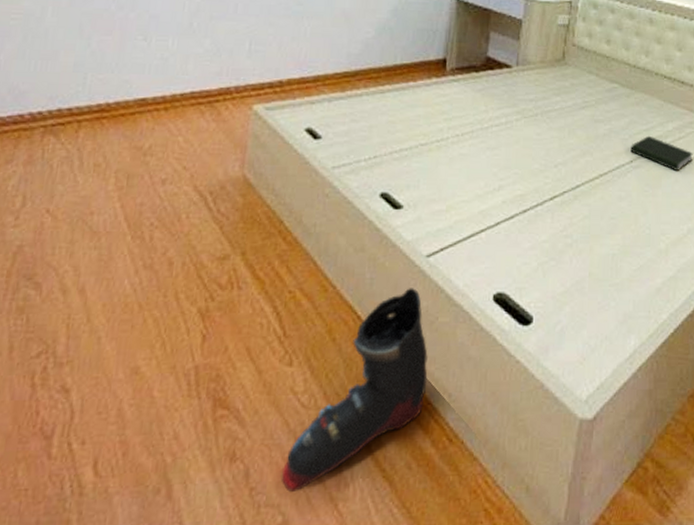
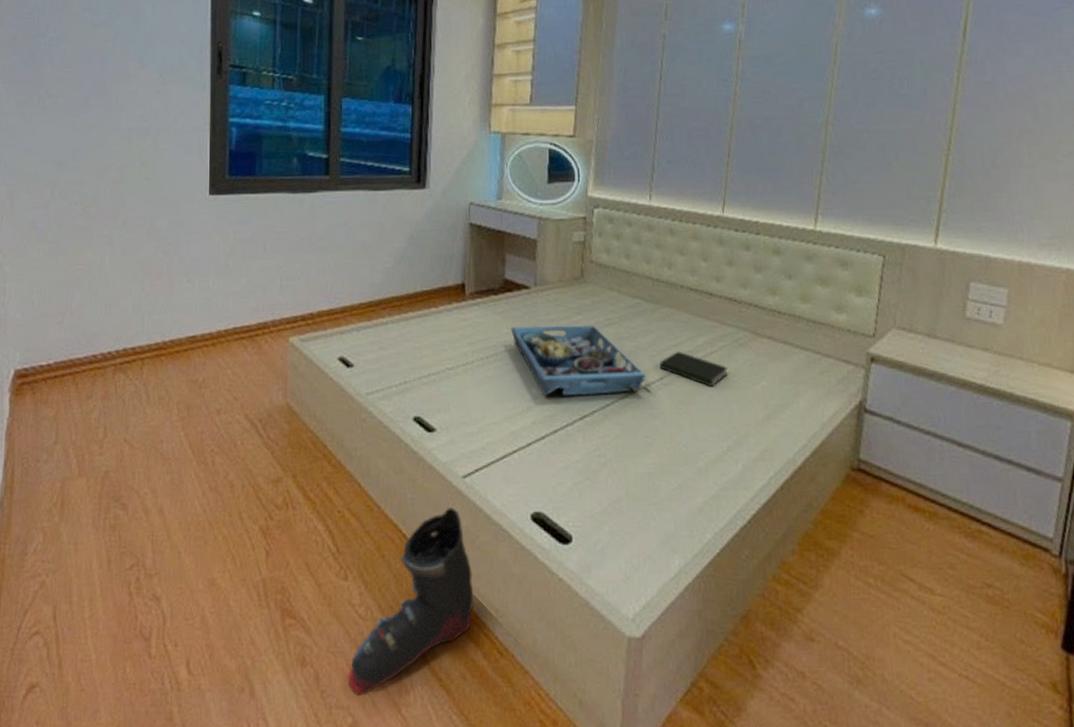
serving tray: none [489,104,617,176] -> present [511,325,646,397]

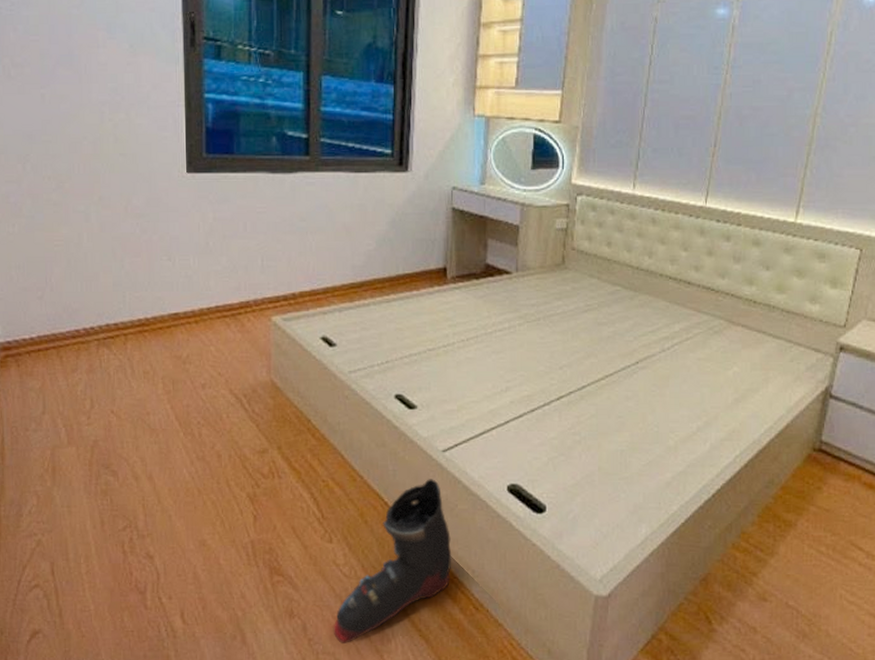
serving tray: present [511,325,646,397] -> none [491,310,622,378]
book: present [659,351,729,388] -> none [636,337,703,372]

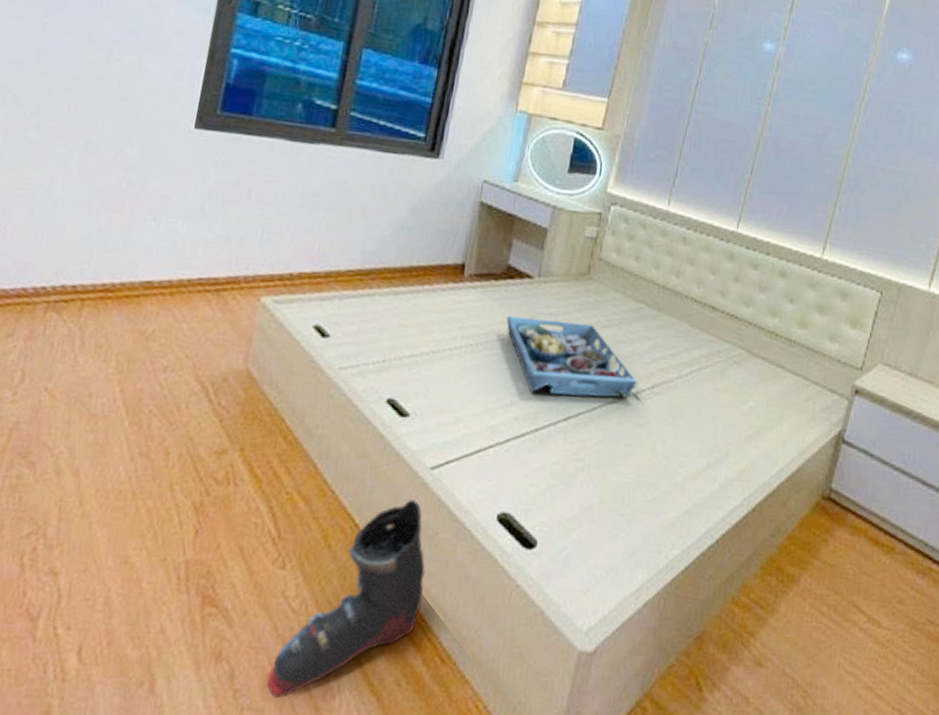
serving tray: none [491,310,622,378] -> present [506,315,637,399]

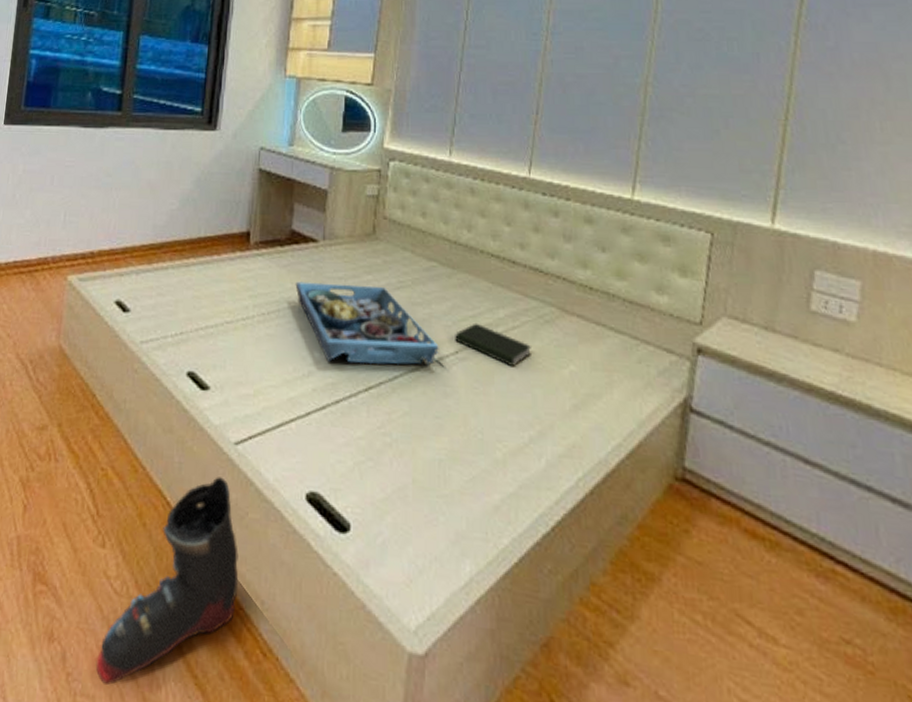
book: none [652,361,720,402] -> present [455,322,532,368]

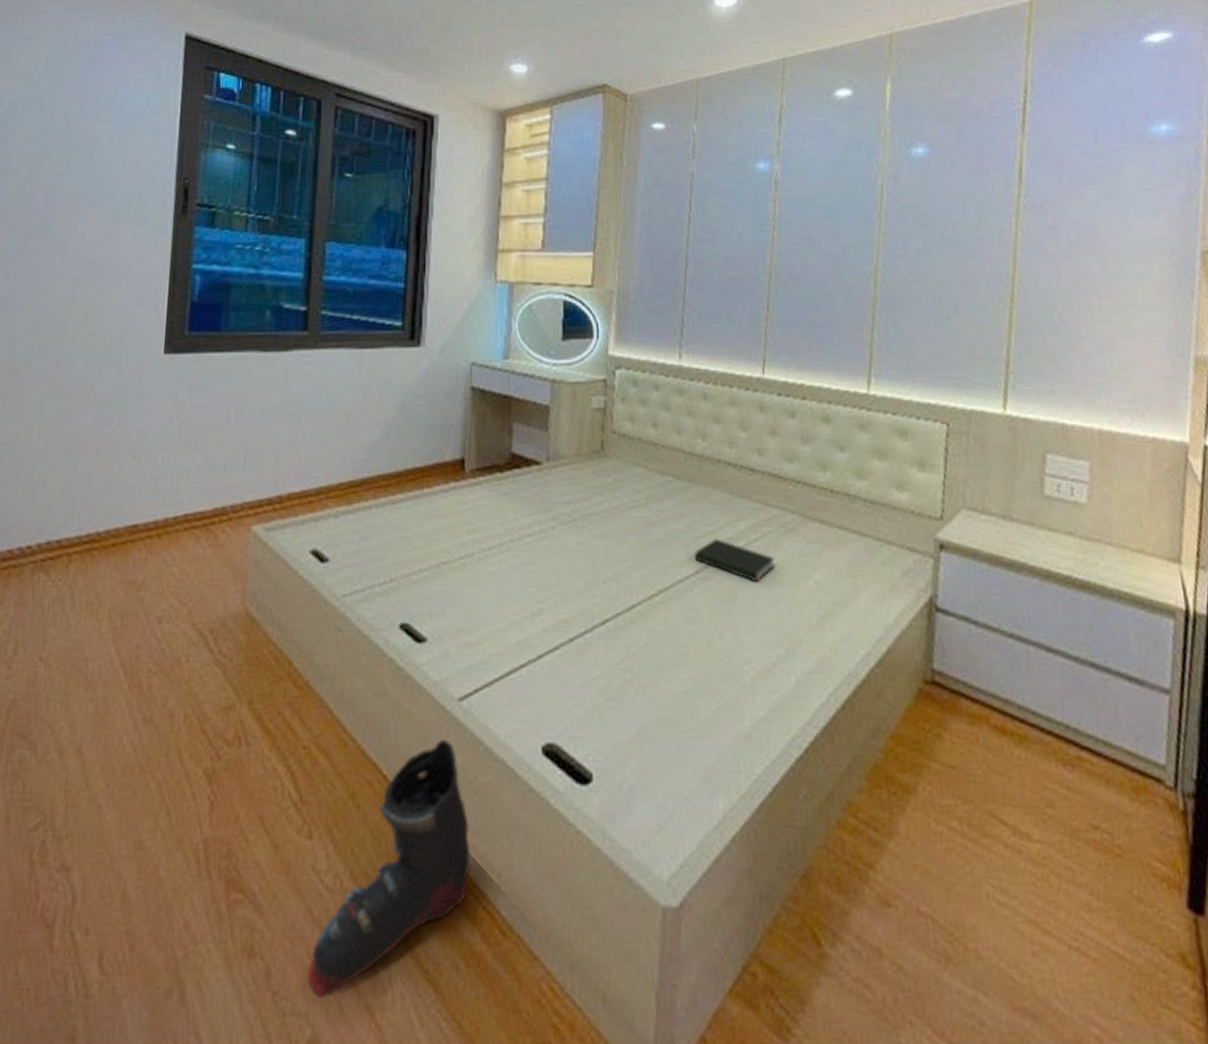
serving tray: present [295,281,439,366] -> none [518,507,679,596]

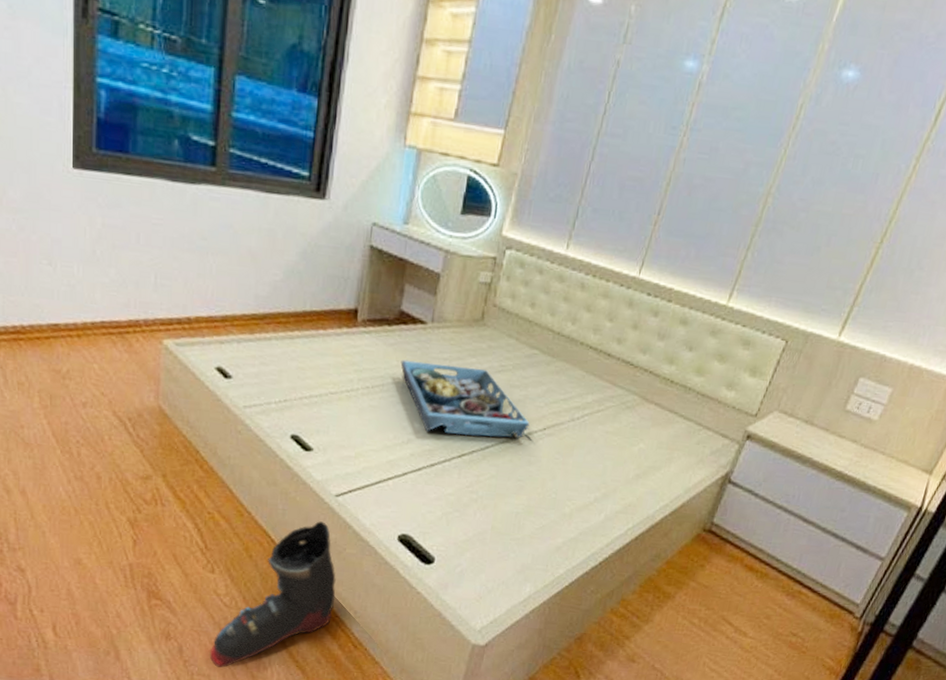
serving tray: none [518,507,679,596] -> present [400,359,530,439]
book: present [694,538,776,583] -> none [545,405,612,443]

